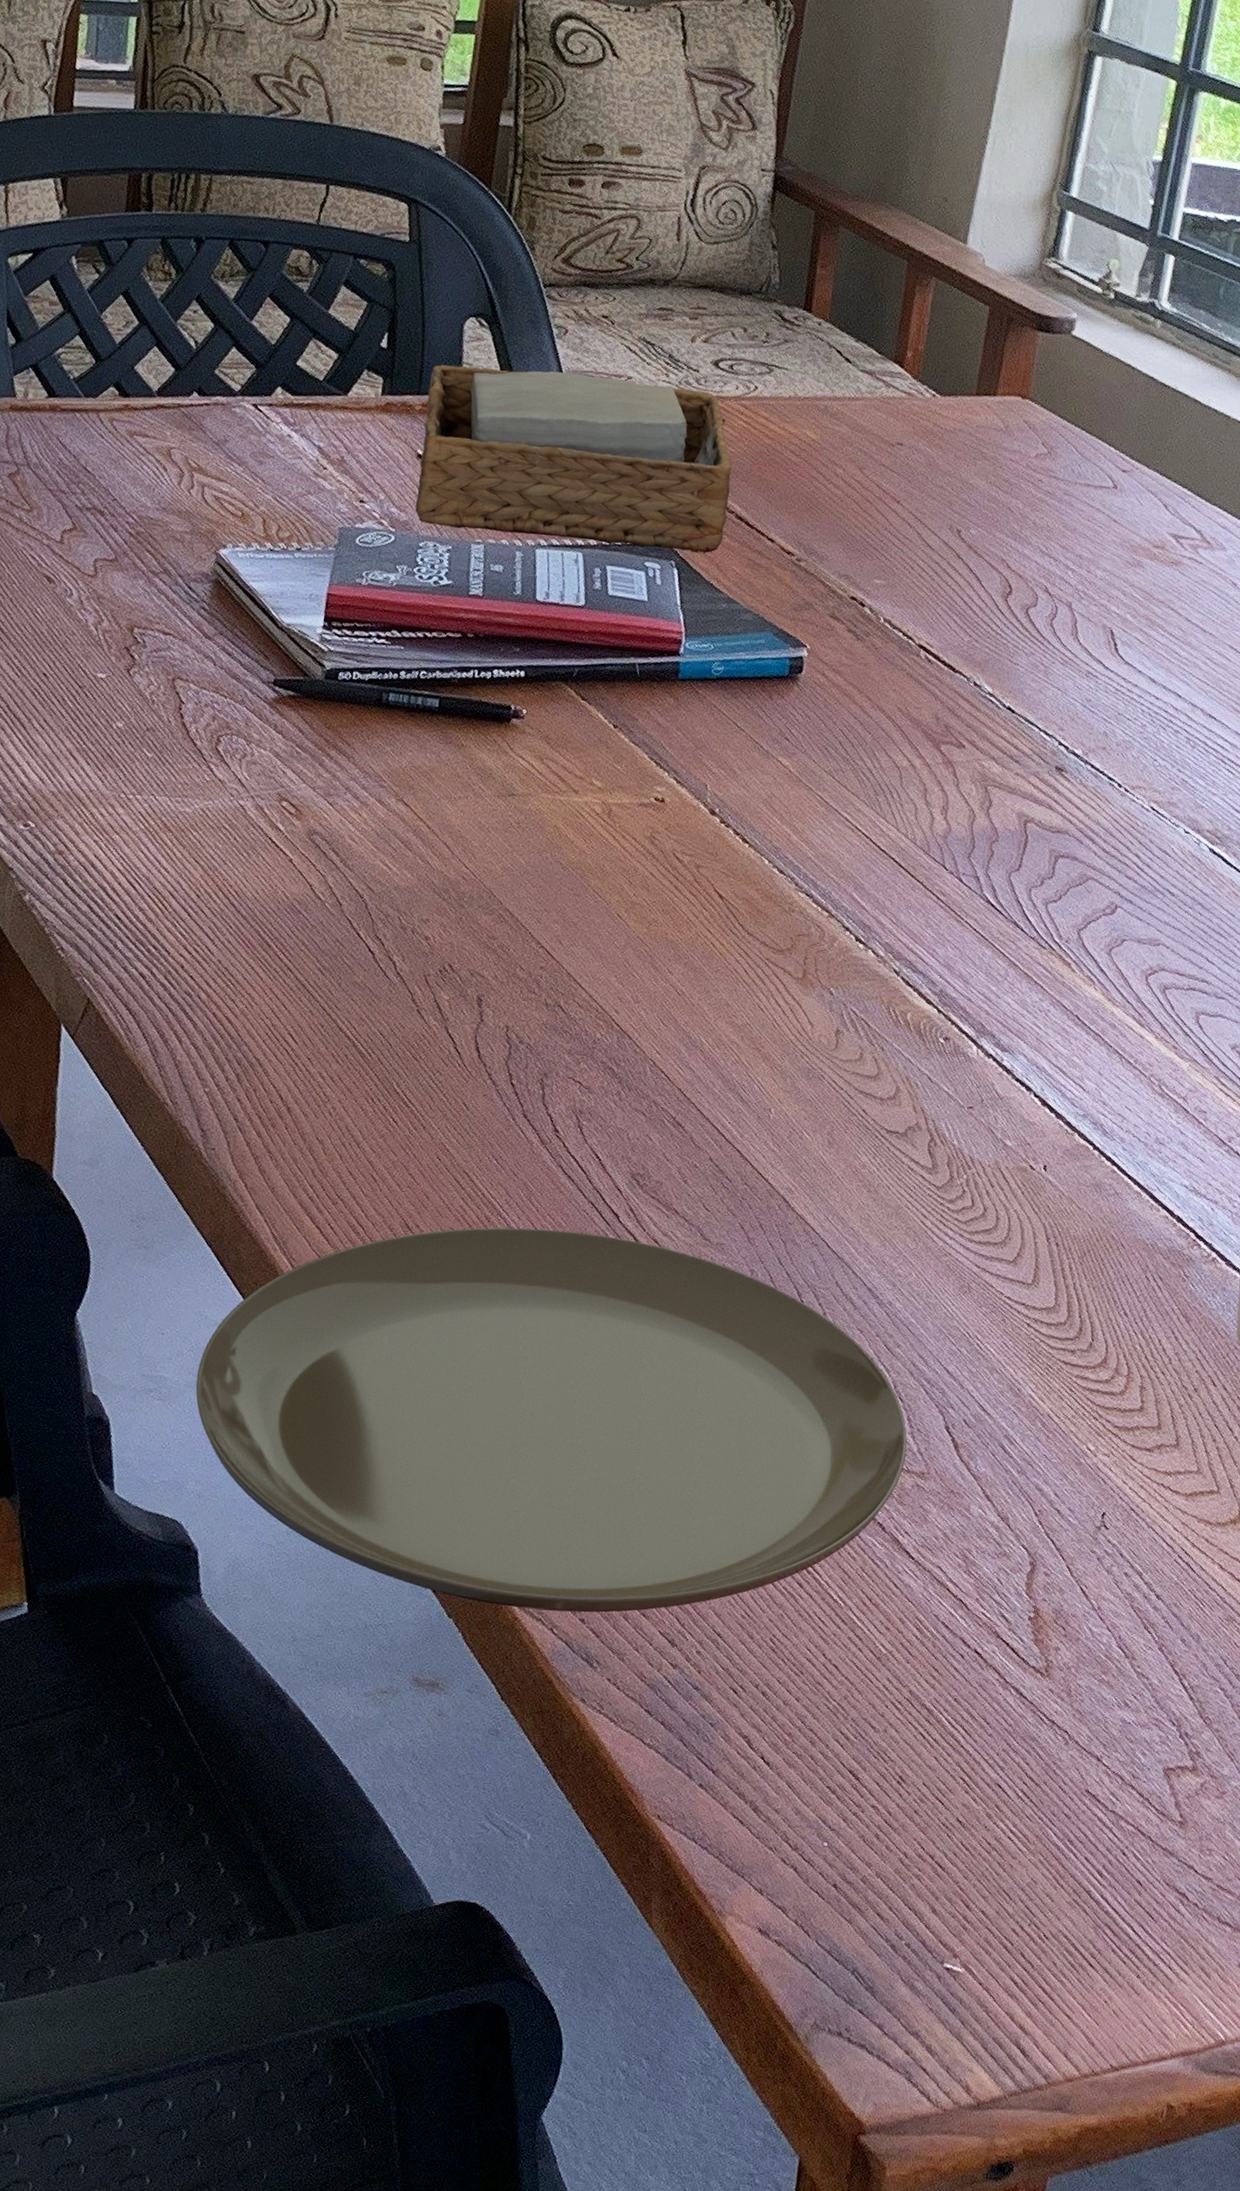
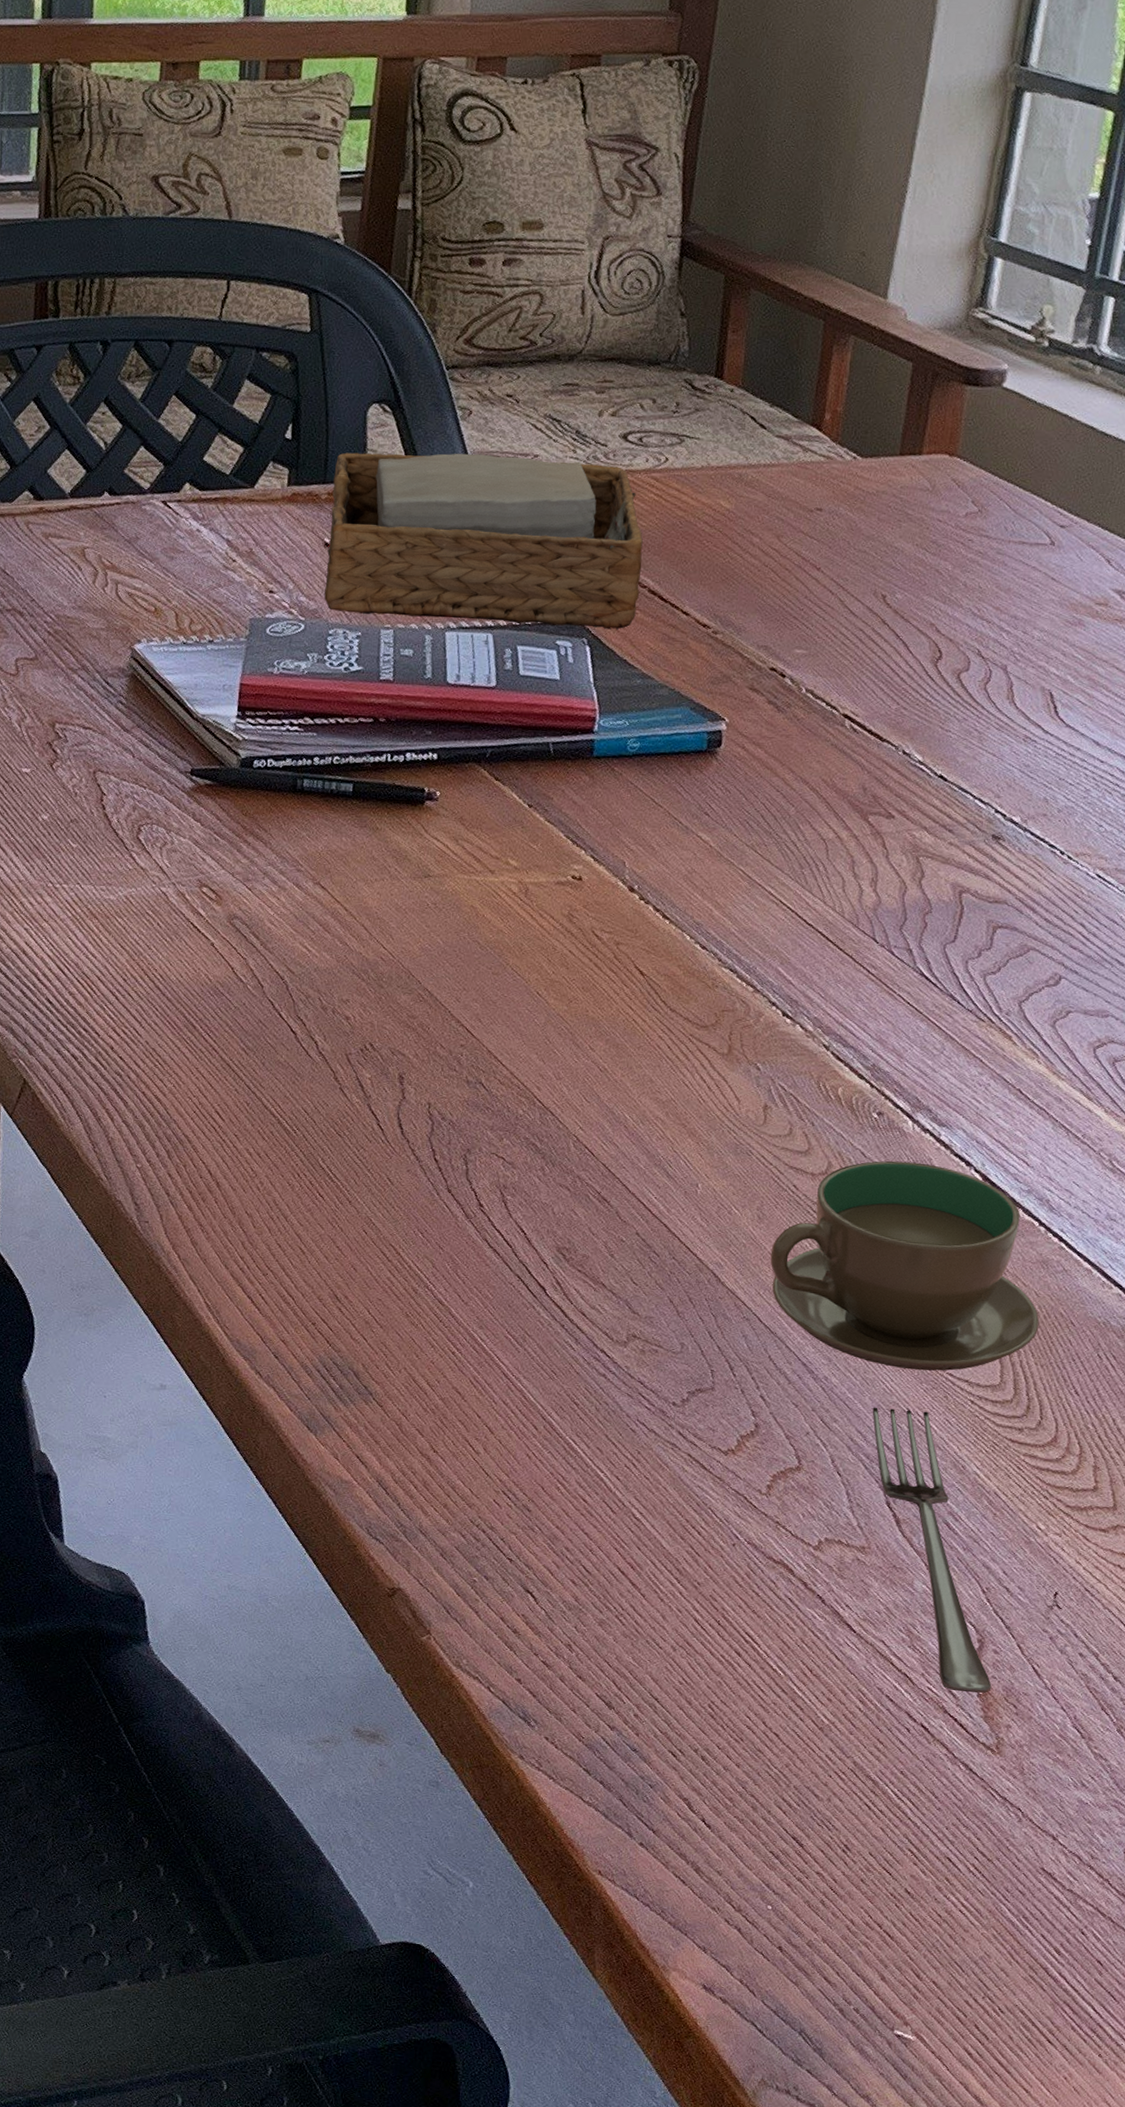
plate: present [195,1227,907,1613] -> none [137,1299,847,1674]
cup: none [839,1085,1093,1295] -> present [770,1160,1040,1371]
fork: none [934,1331,1042,1617] -> present [872,1407,992,1693]

